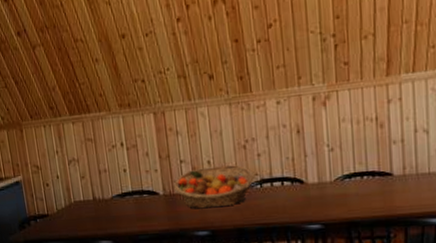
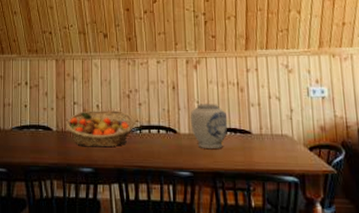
vase: none [319,145,365,198] -> present [190,104,228,150]

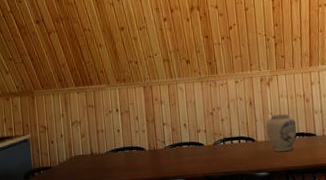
fruit basket: present [65,111,136,147] -> none [157,127,220,161]

